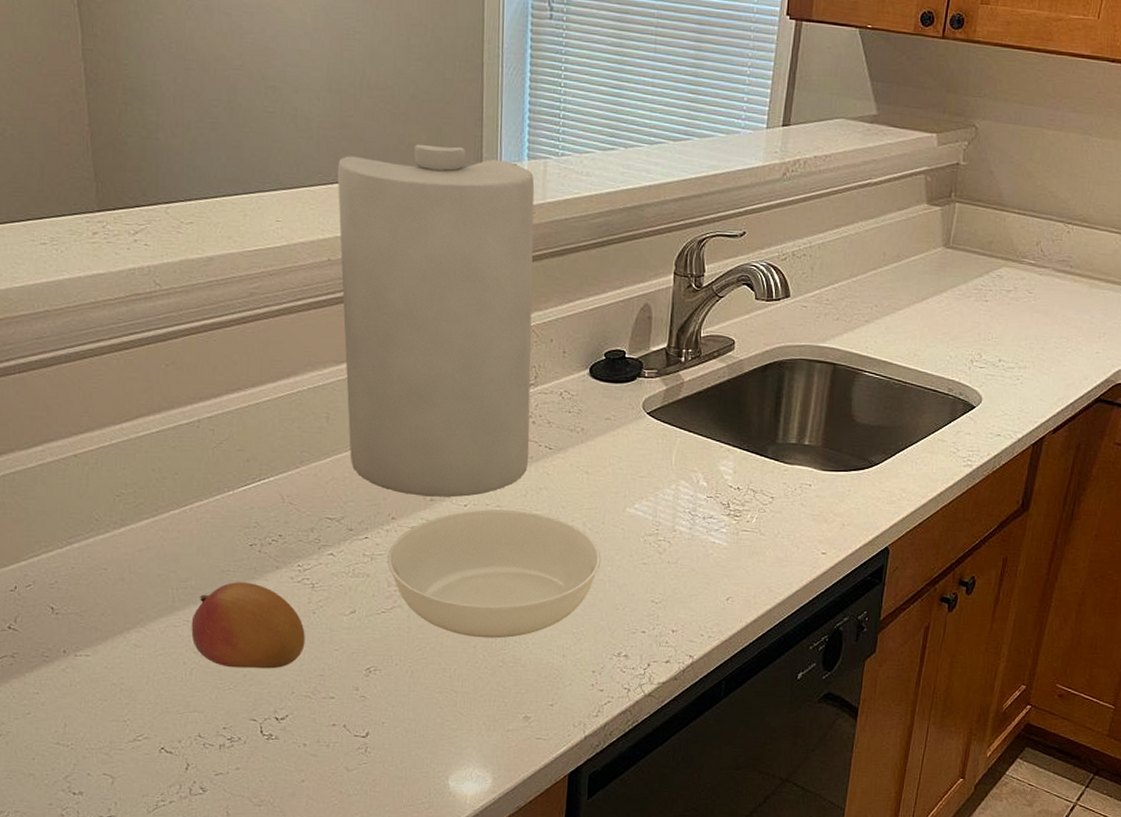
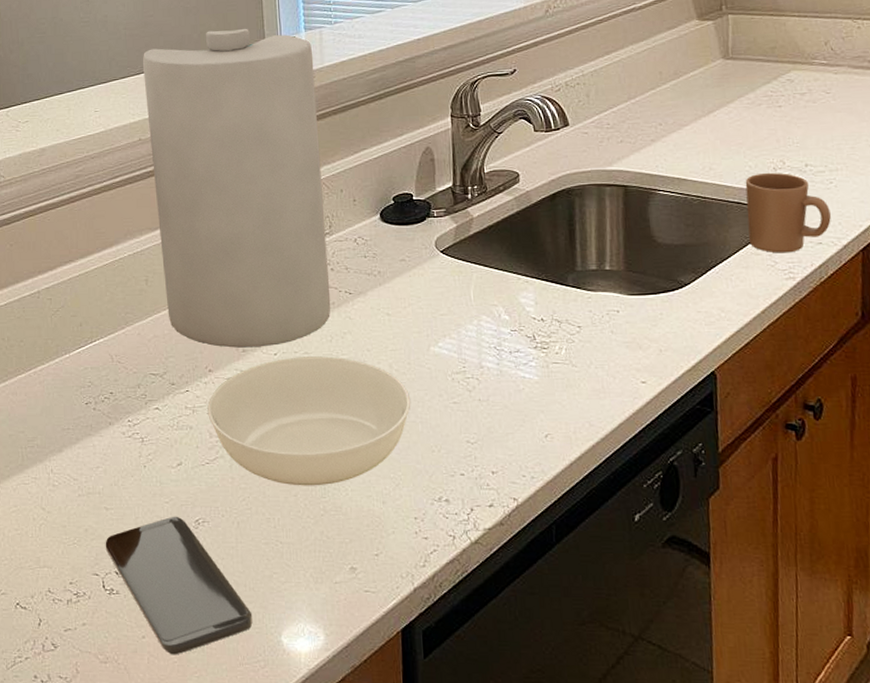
fruit: present [191,582,305,669] -> none [39,439,138,523]
smartphone: none [265,663,420,798] -> present [105,516,253,655]
mug: none [937,364,1013,442] -> present [745,173,831,253]

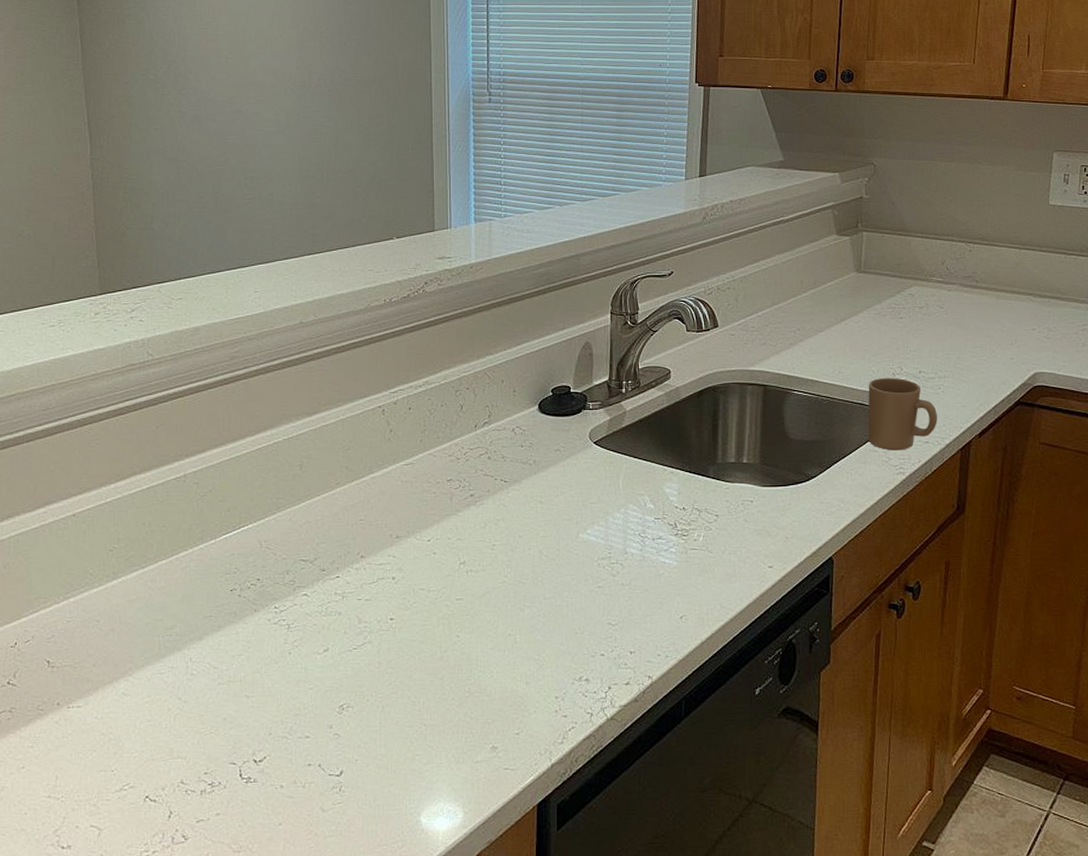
smartphone: present [105,516,253,655] -> none [244,702,393,841]
paper towel holder: present [142,28,331,348] -> none [307,216,486,534]
bowl: present [207,356,411,486] -> none [358,542,558,670]

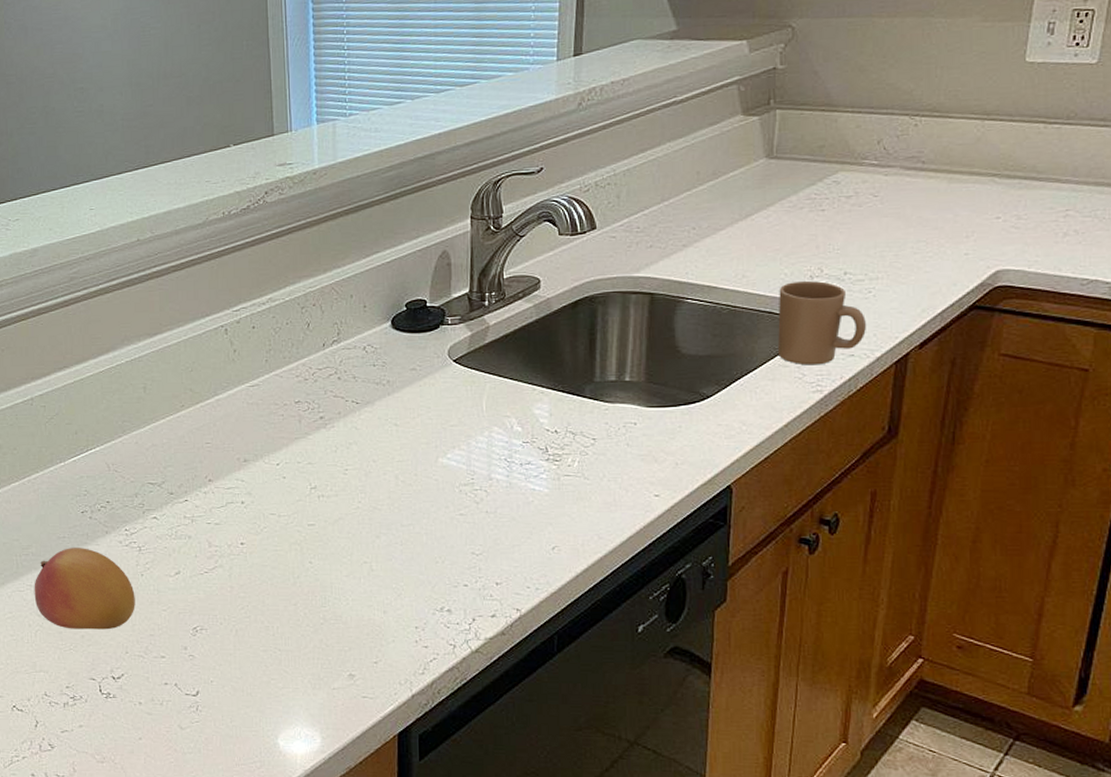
fruit: none [175,627,282,712] -> present [34,548,135,630]

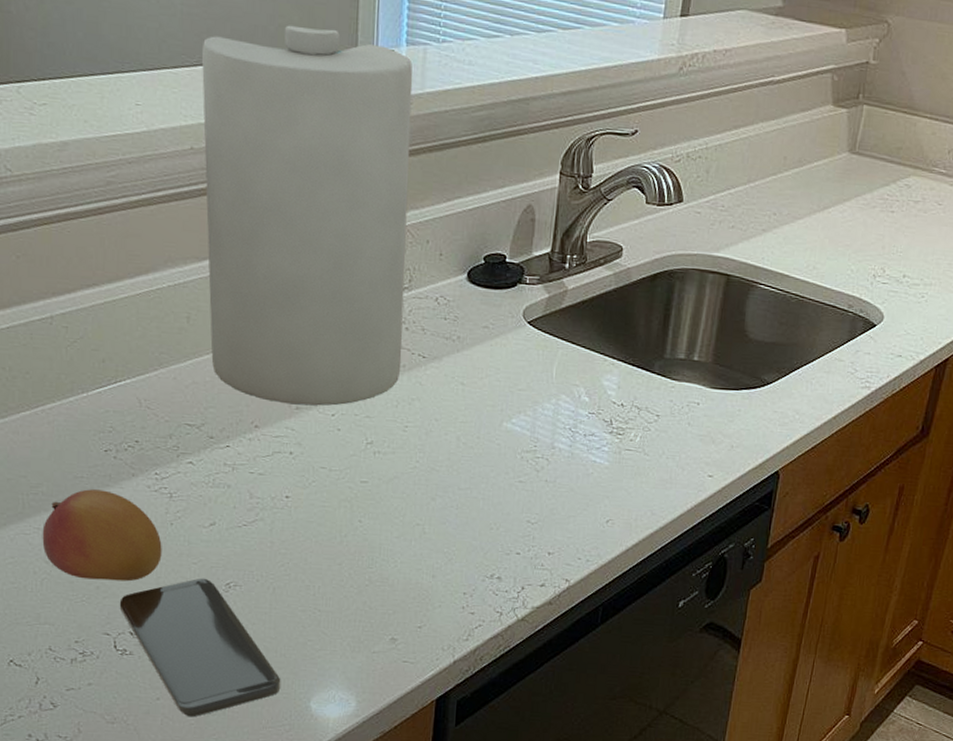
smartphone: none [102,623,250,756] -> present [119,578,281,717]
paper towel holder: none [141,120,337,458] -> present [201,25,413,406]
mug: present [777,281,866,366] -> none [835,279,916,362]

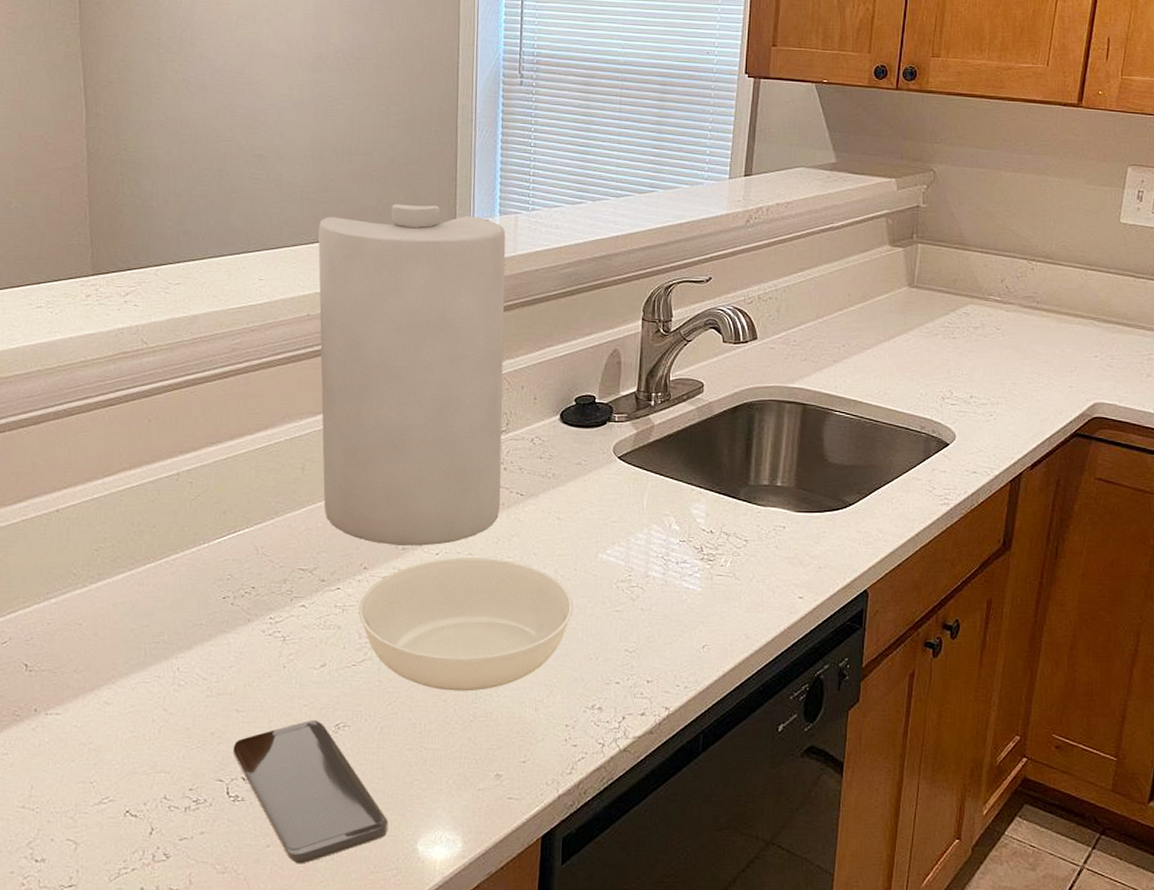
fruit: present [42,489,162,582] -> none [161,636,275,726]
bowl: none [249,420,475,556] -> present [359,557,574,692]

